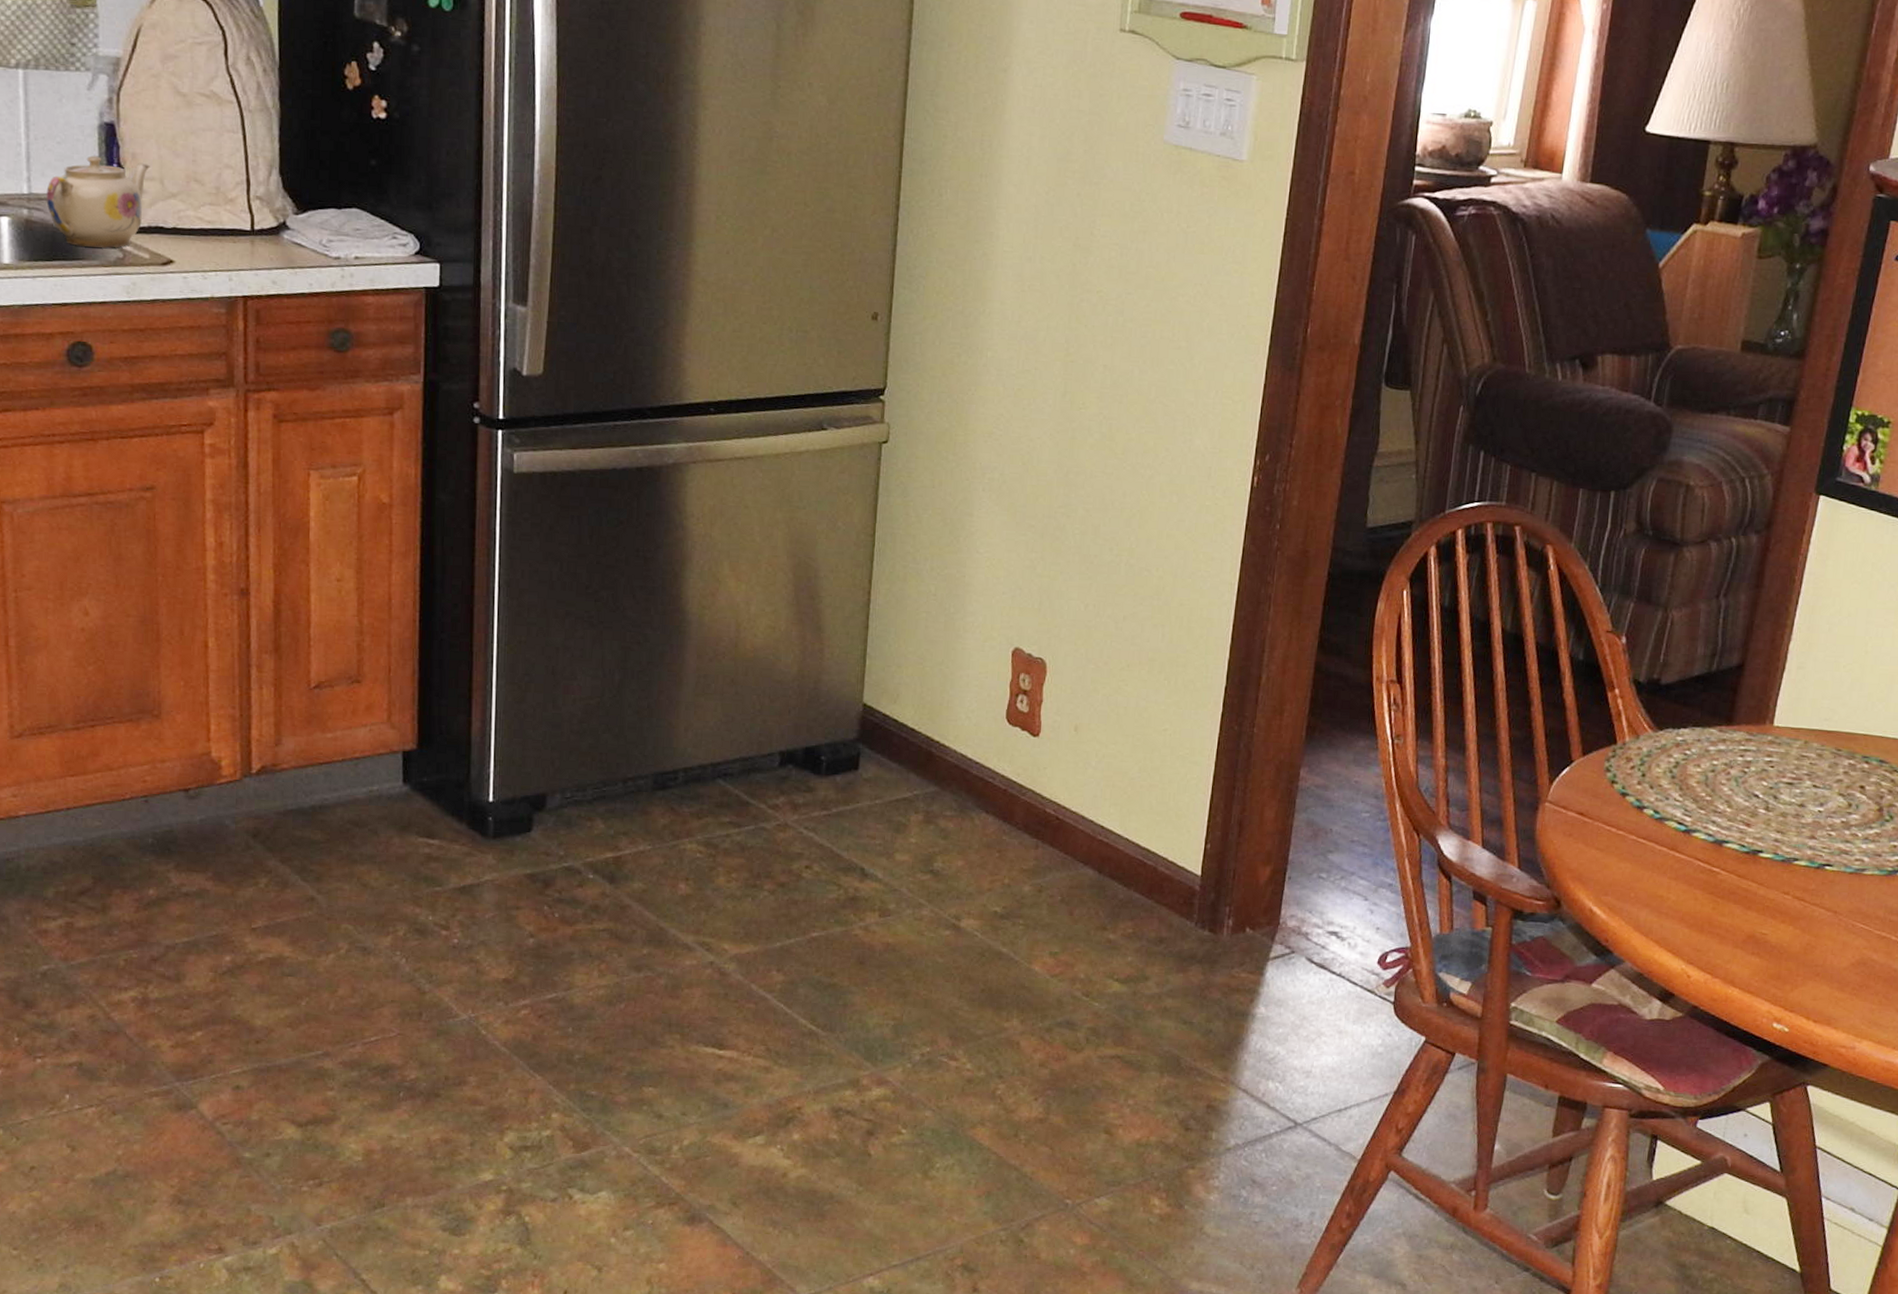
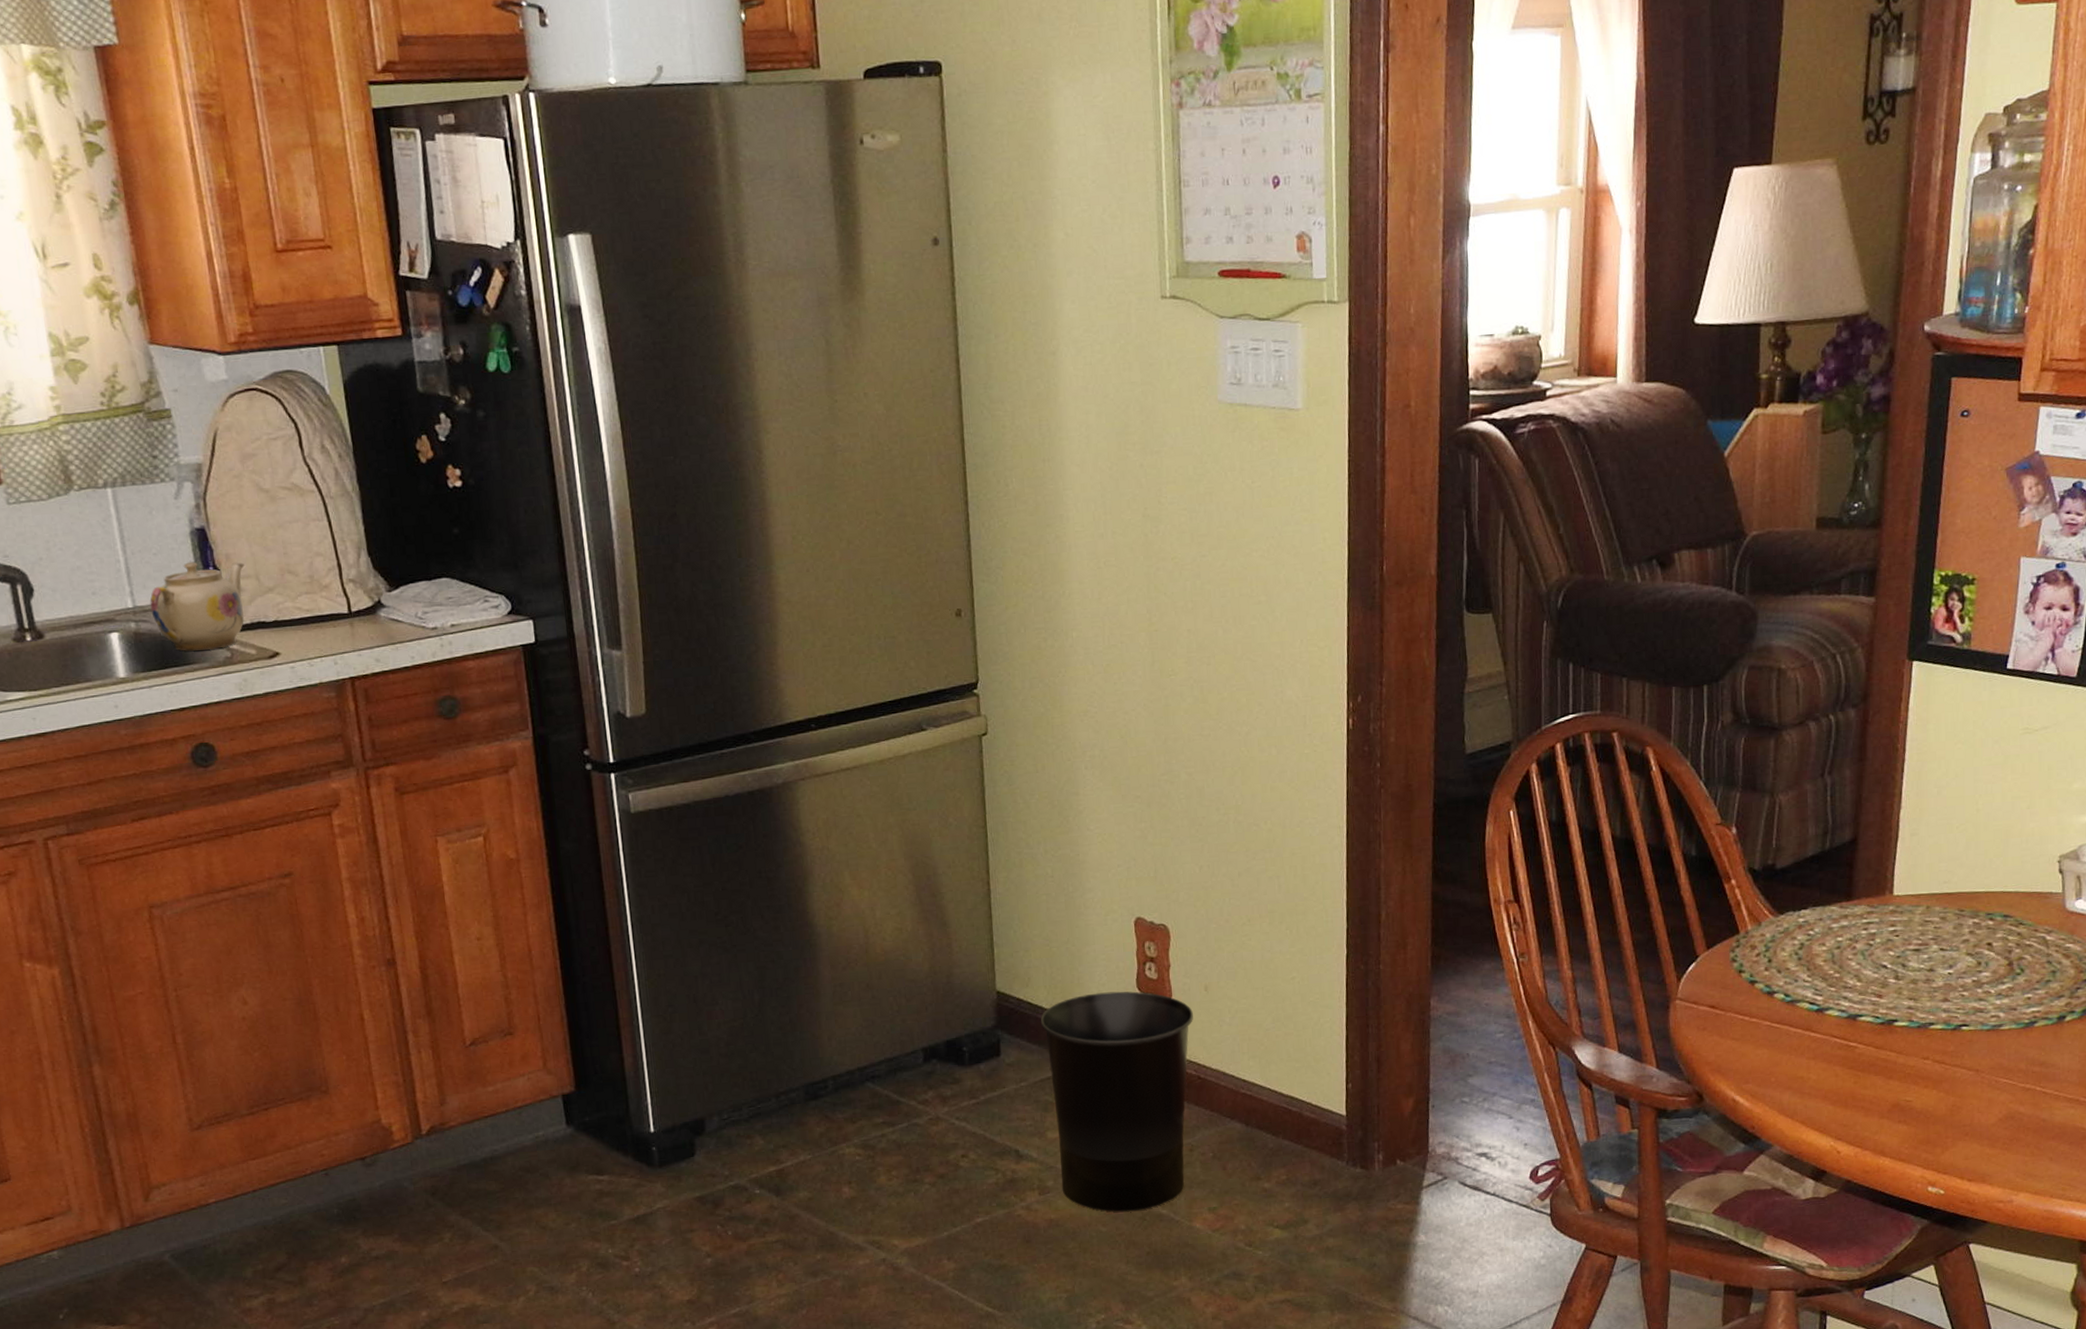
waste bin: none [903,718,1060,945] -> present [1040,991,1193,1212]

